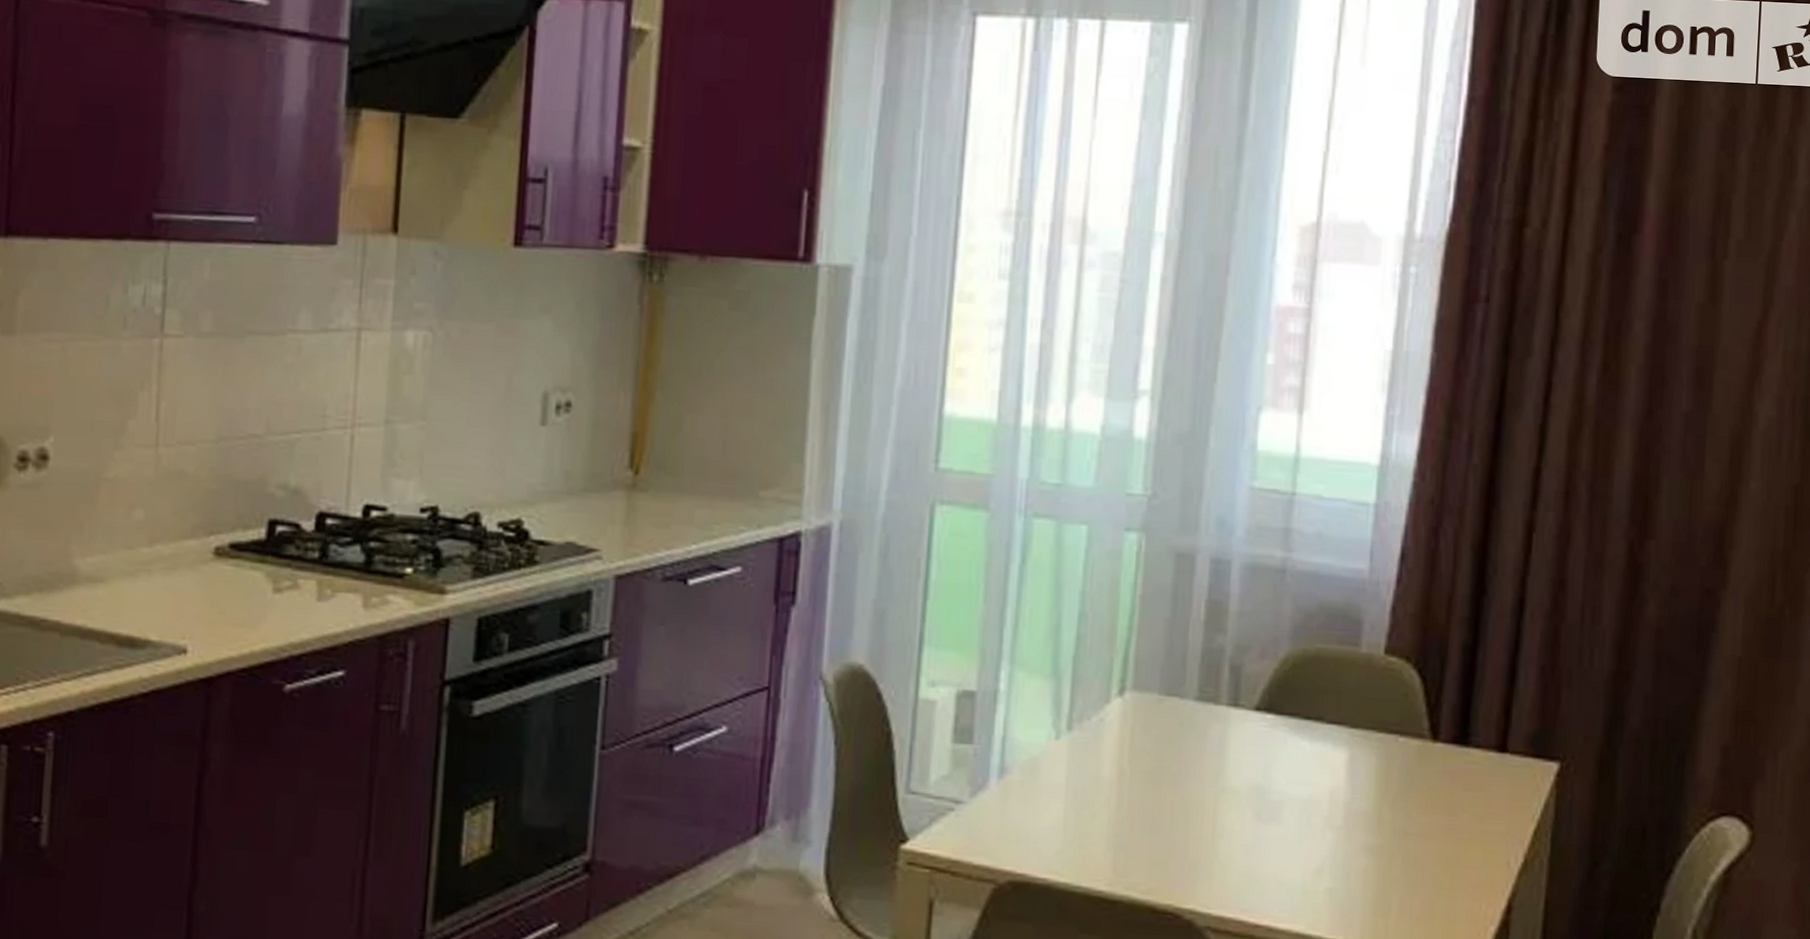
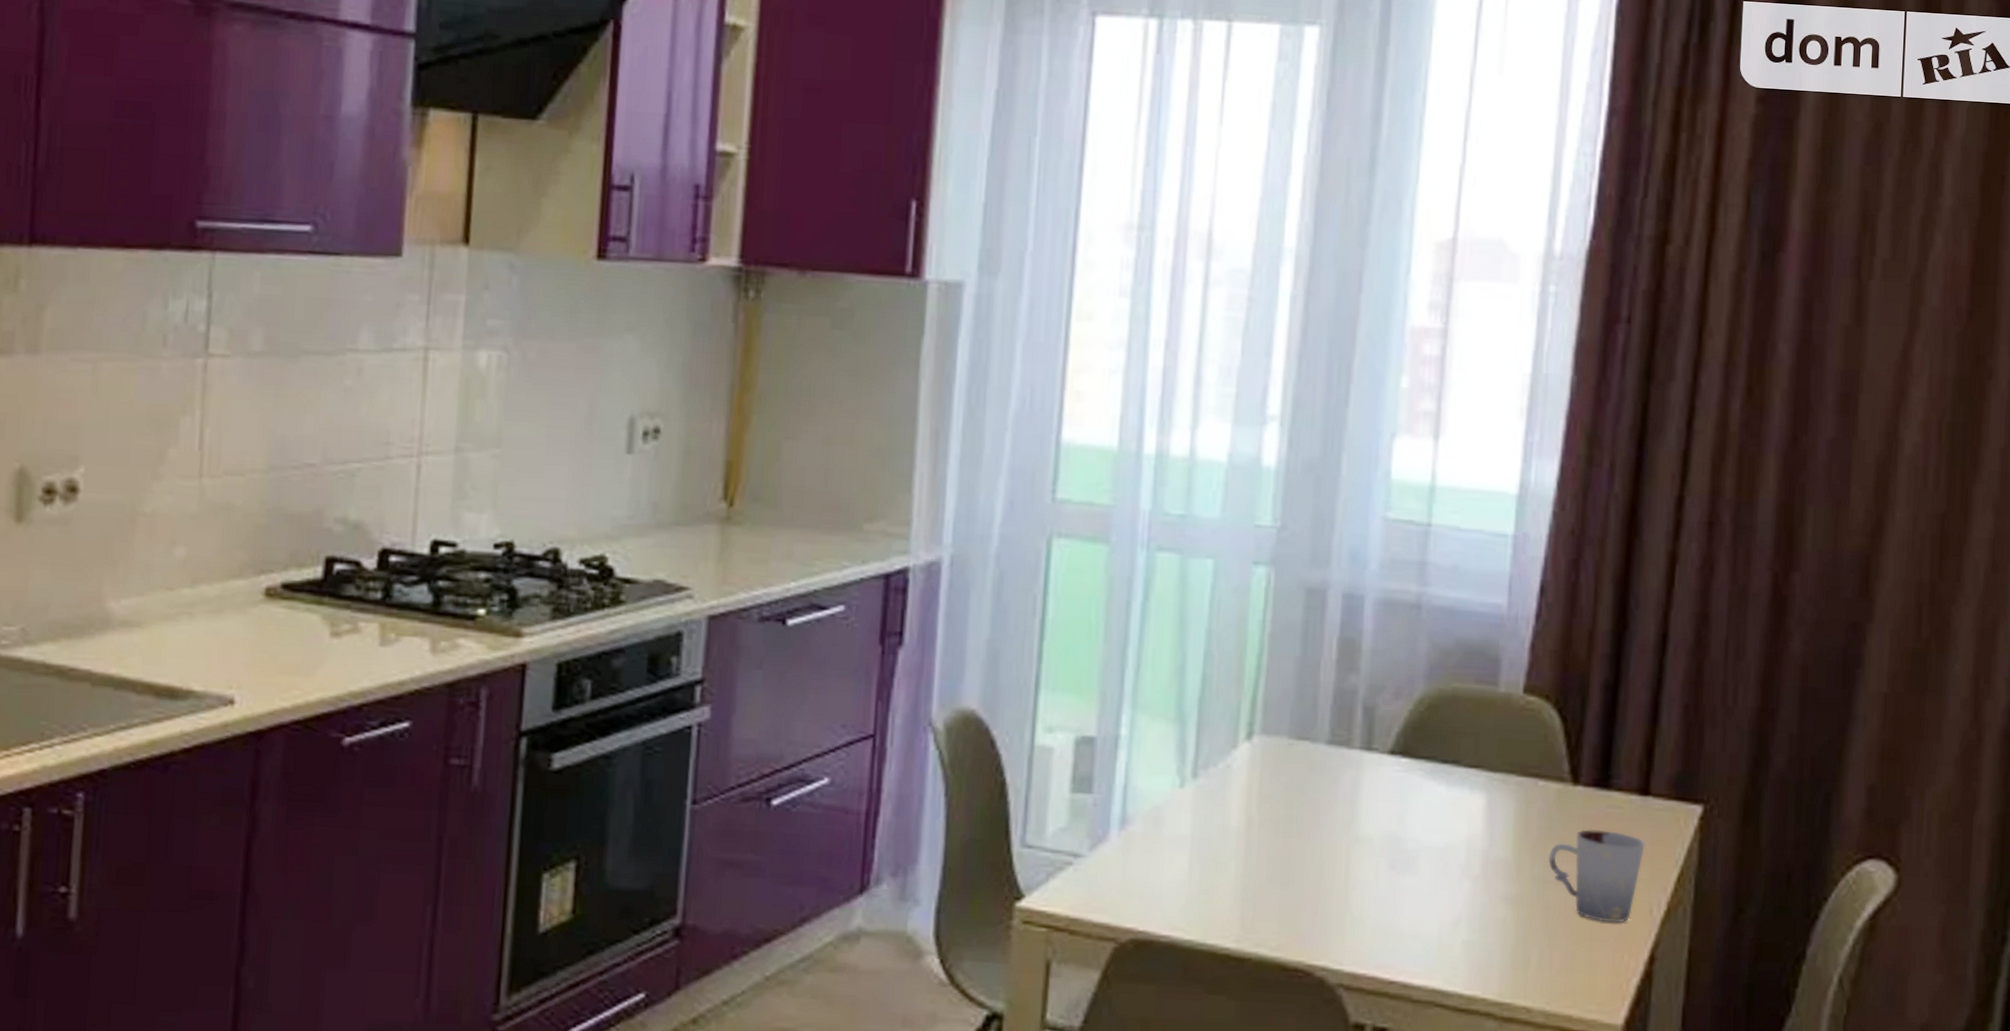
cup: none [1408,784,1504,874] -> present [1548,829,1646,923]

